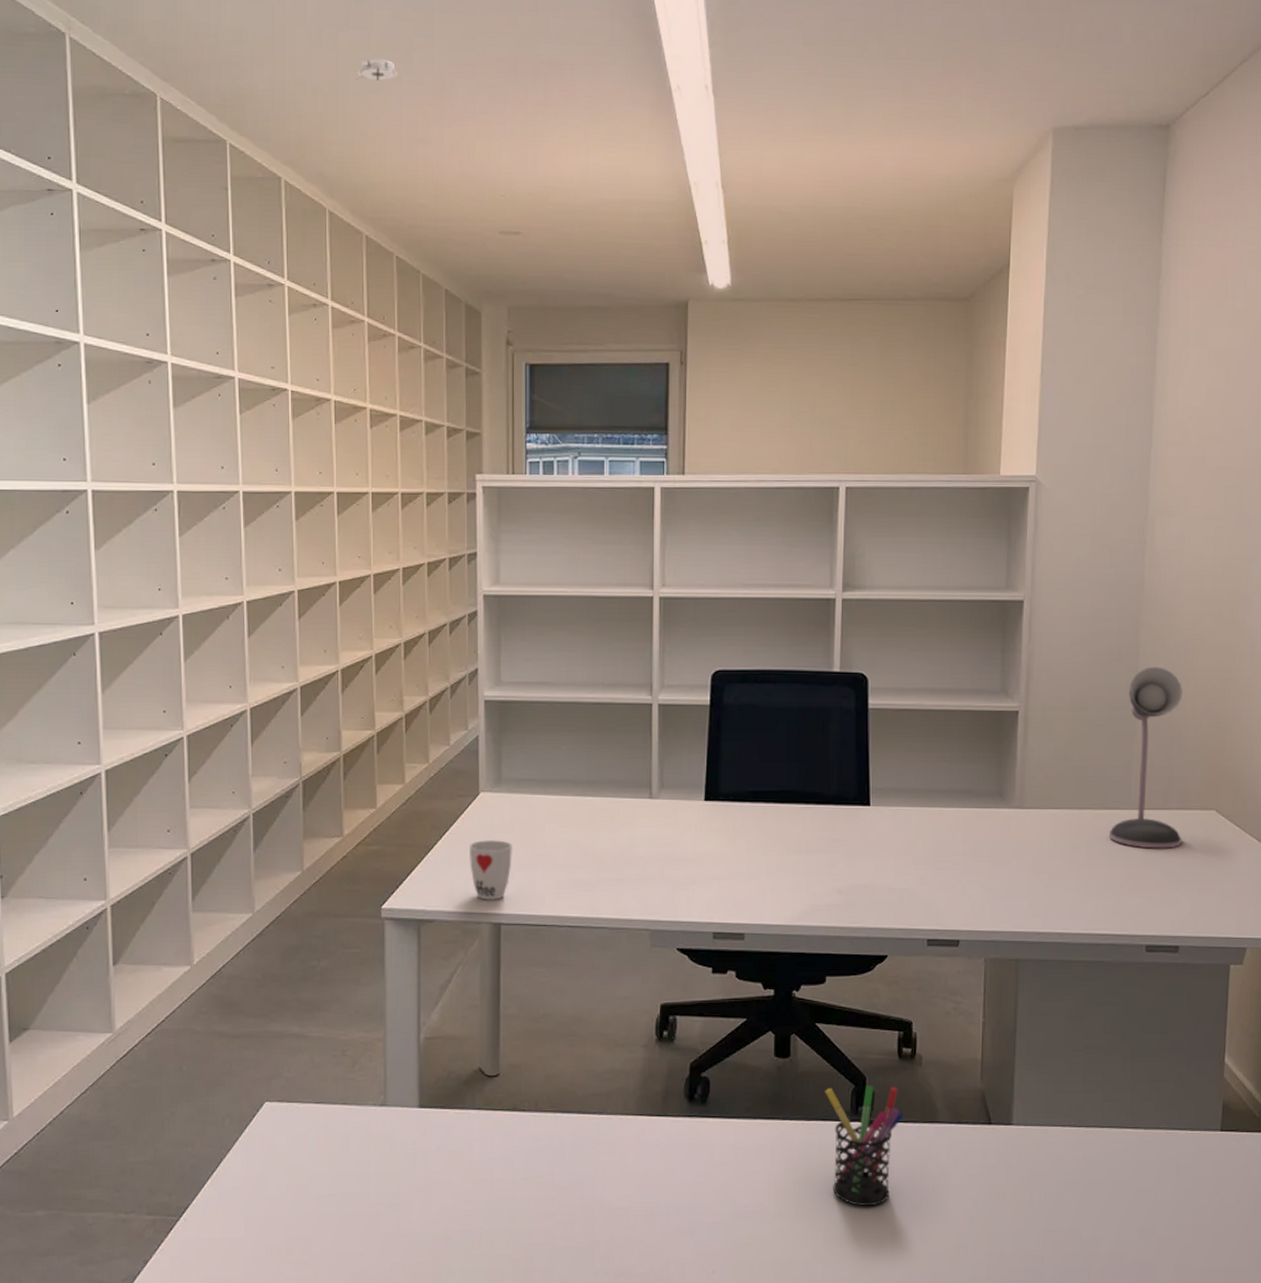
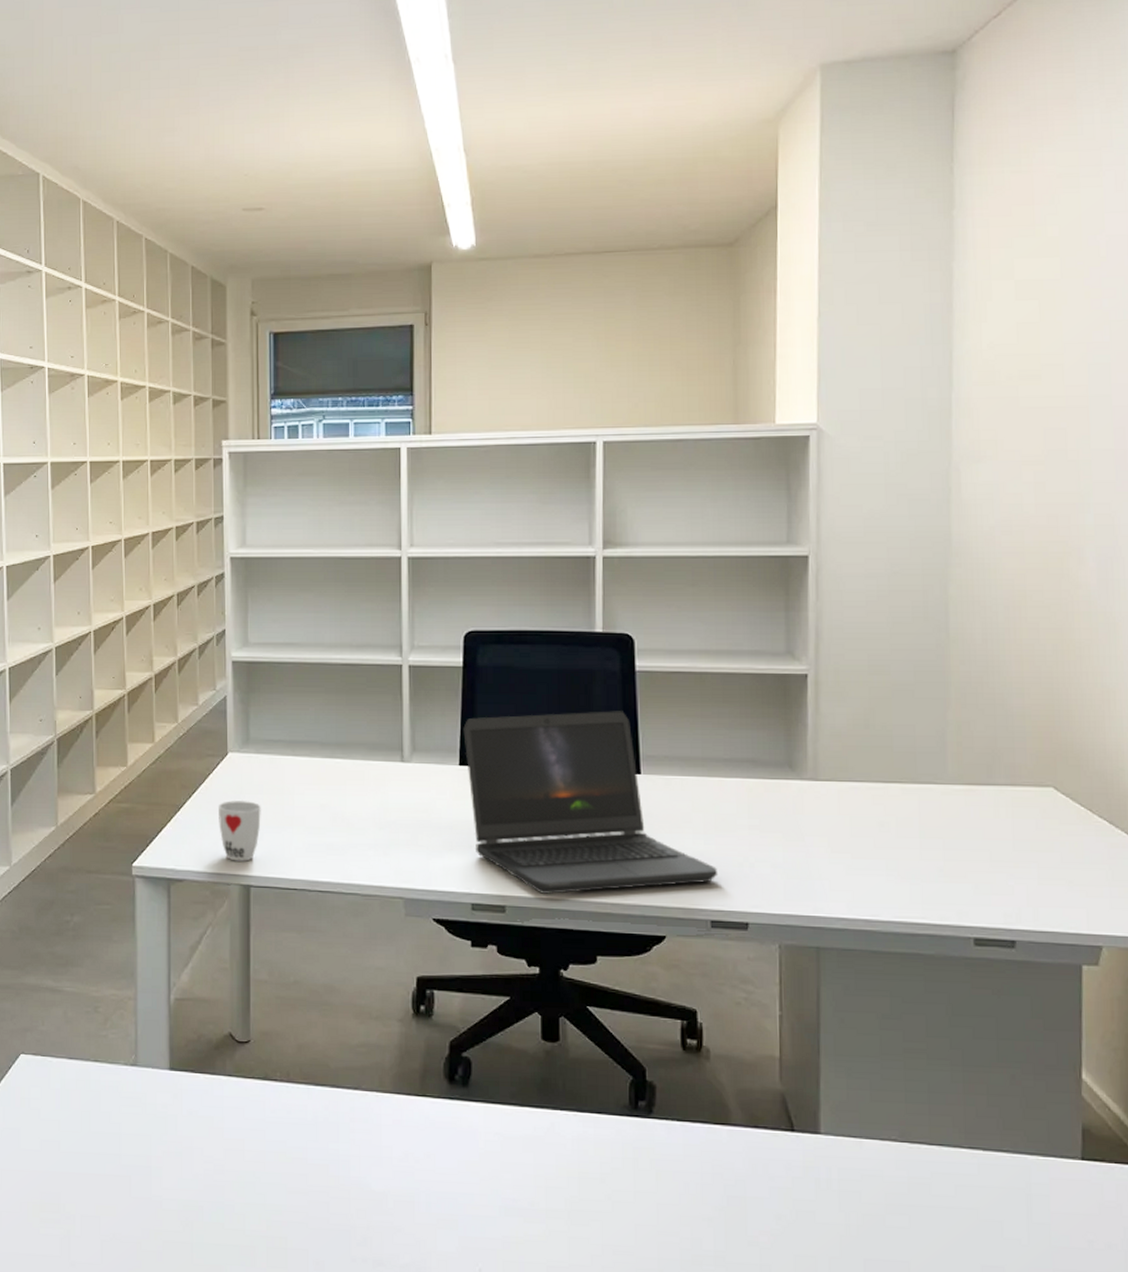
smoke detector: present [356,58,398,81] -> none [107,58,146,80]
laptop computer: none [709,746,935,921] -> present [463,711,718,894]
pen holder: present [825,1085,904,1207] -> none [599,1077,691,1214]
desk lamp: present [1109,666,1182,849] -> none [923,626,1013,829]

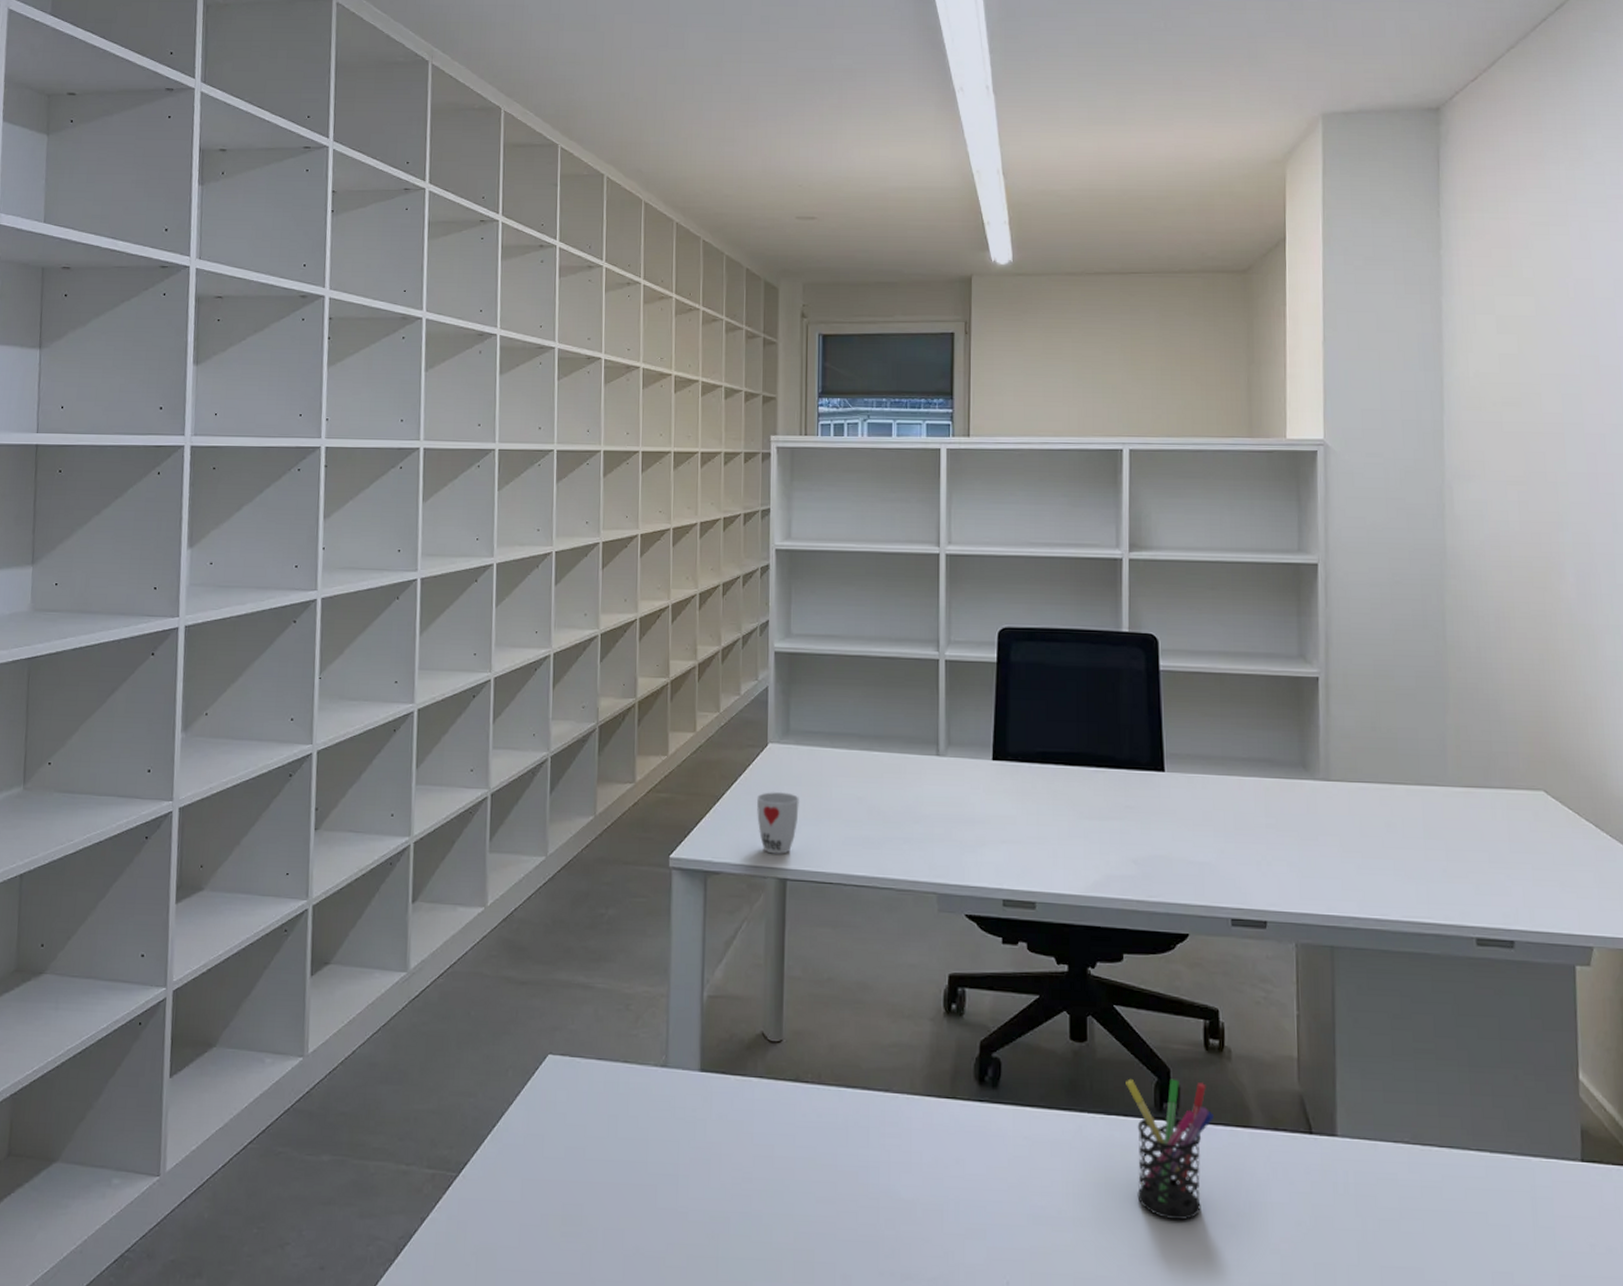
laptop computer: present [463,711,718,894] -> none [997,709,1238,891]
pen holder: none [599,1077,691,1214] -> present [1126,1078,1214,1221]

